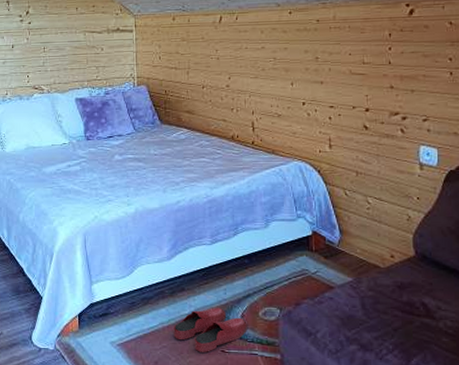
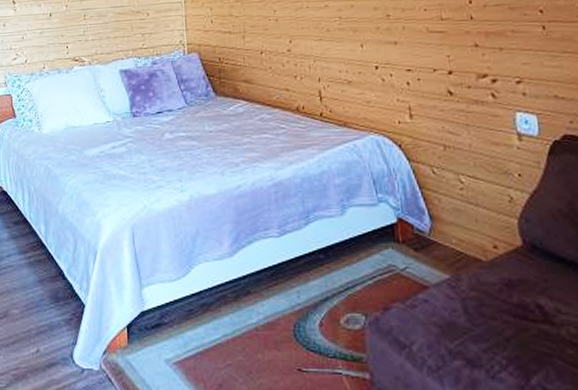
slippers: present [173,307,248,352] -> none [239,314,329,372]

